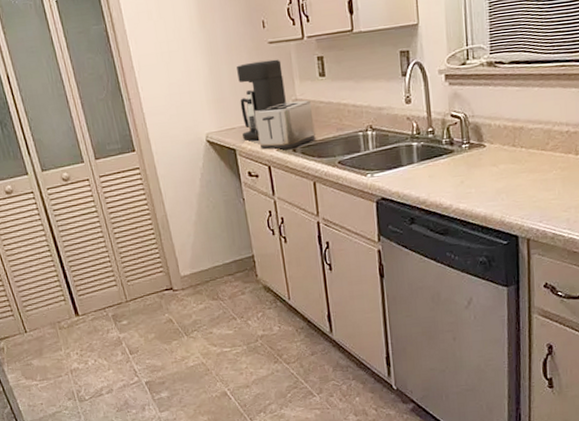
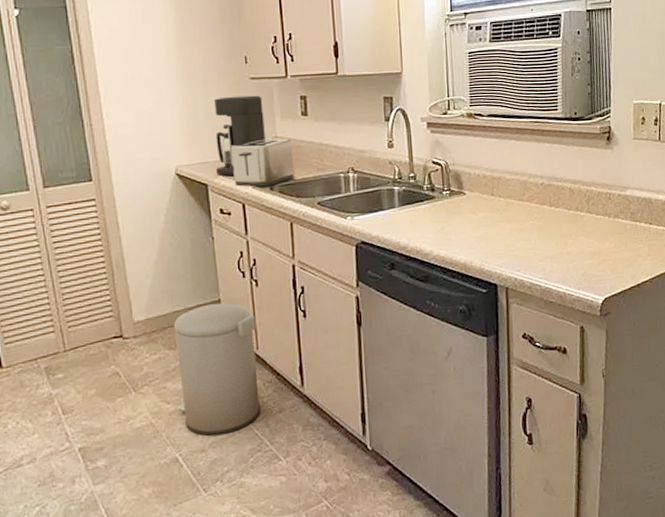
pedal bin: none [214,258,295,375] -> present [173,302,260,436]

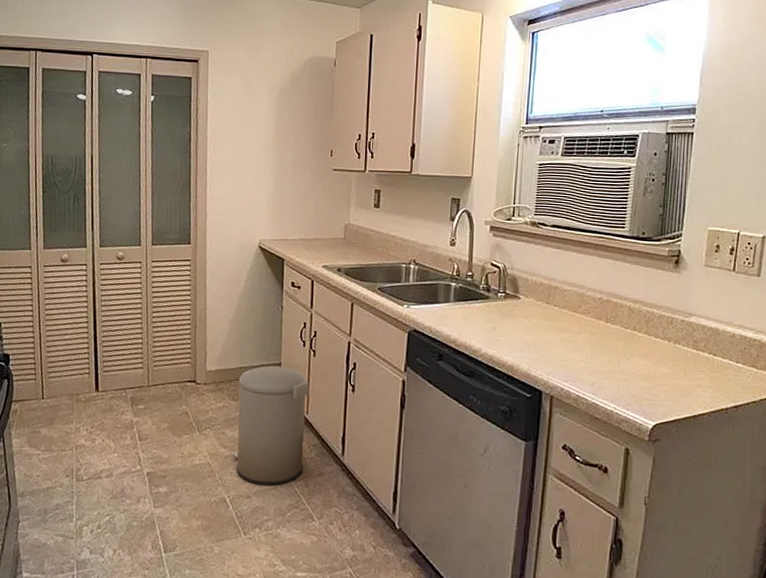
coffee maker: present [215,95,265,177] -> none [293,184,342,255]
toaster: present [230,138,295,188] -> none [305,224,363,269]

